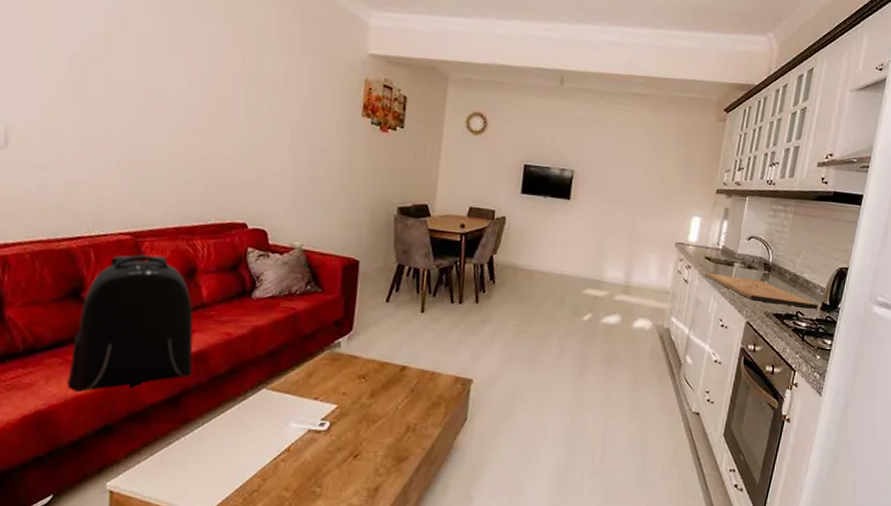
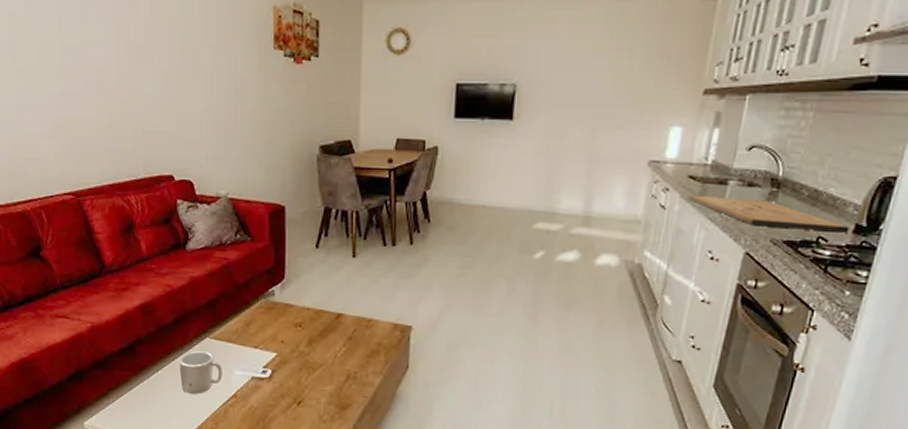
backpack: present [66,254,193,393] -> none [40,213,143,343]
mug: none [228,402,277,449] -> present [179,351,223,394]

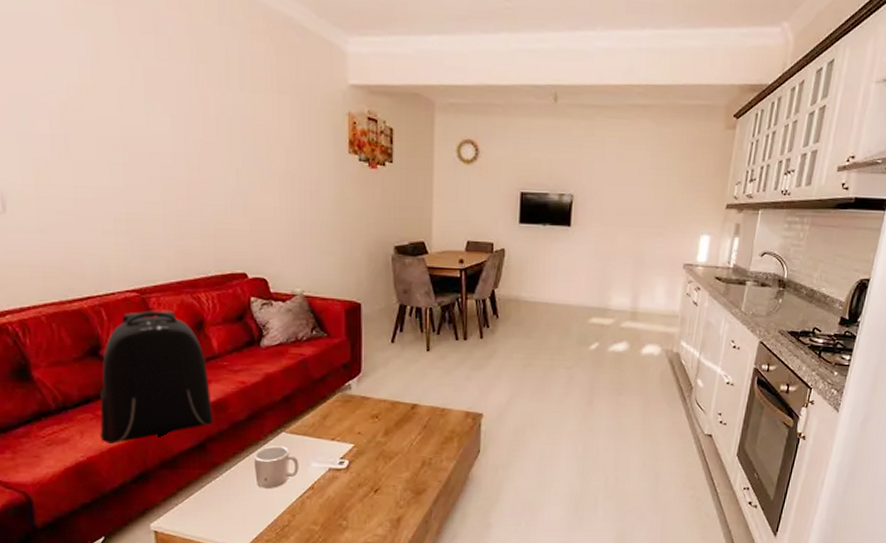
backpack: none [40,213,143,343] -> present [99,310,214,445]
cutting board: present [687,194,850,233] -> none [715,293,837,324]

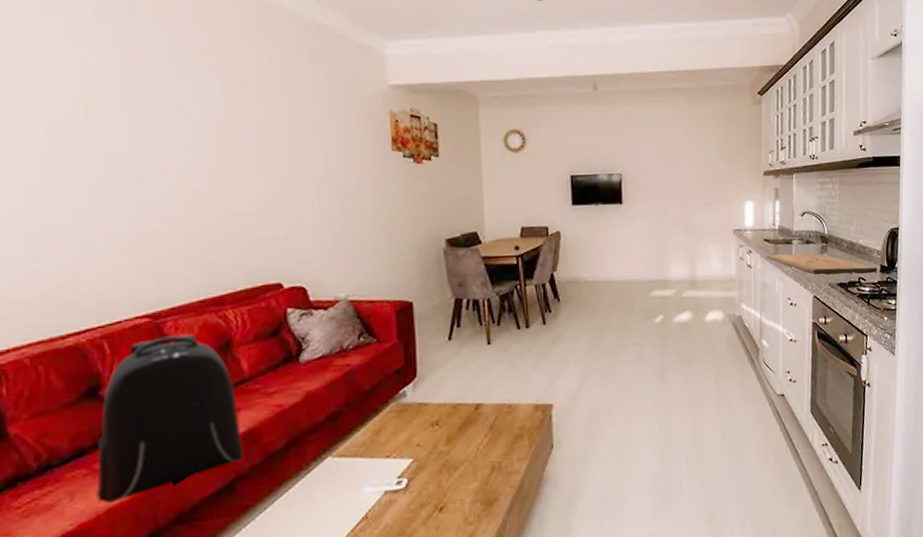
mug: present [253,446,299,488] -> none [293,473,349,528]
cutting board: none [715,293,837,324] -> present [766,253,878,275]

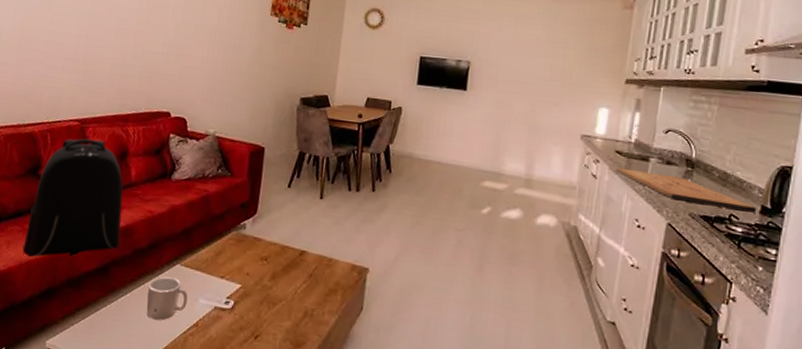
mug: none [293,473,349,528] -> present [146,276,188,321]

